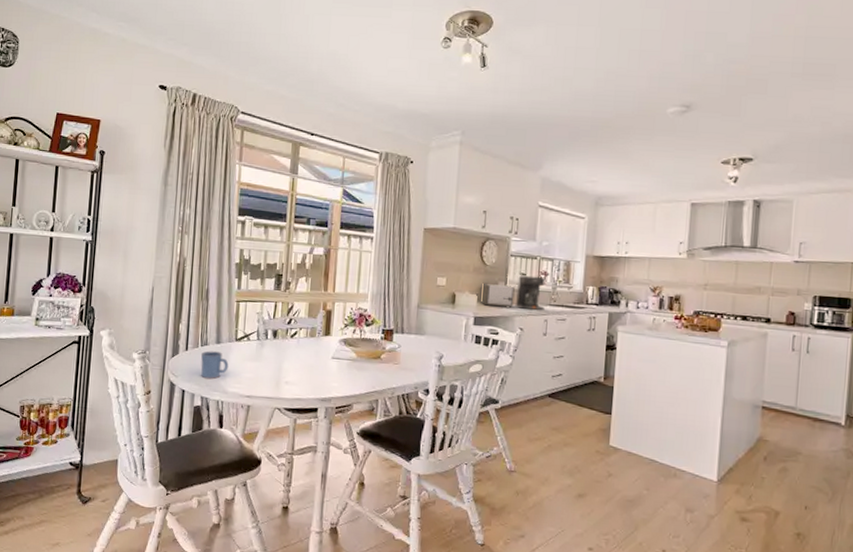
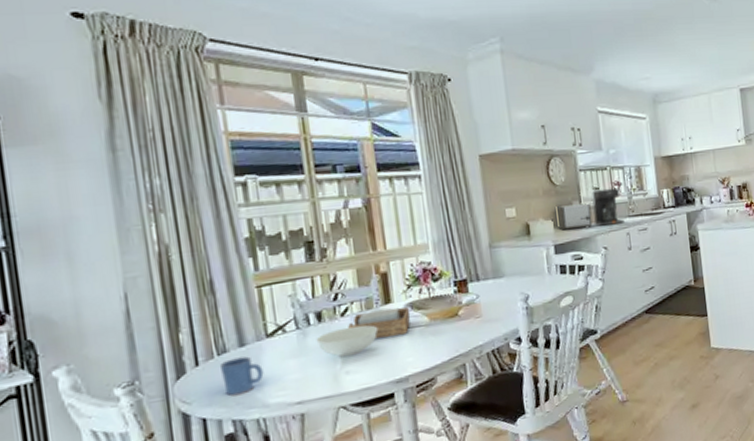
bowl: none [269,347,316,371] -> present [316,325,379,357]
napkin holder: none [294,338,343,364] -> present [348,307,411,339]

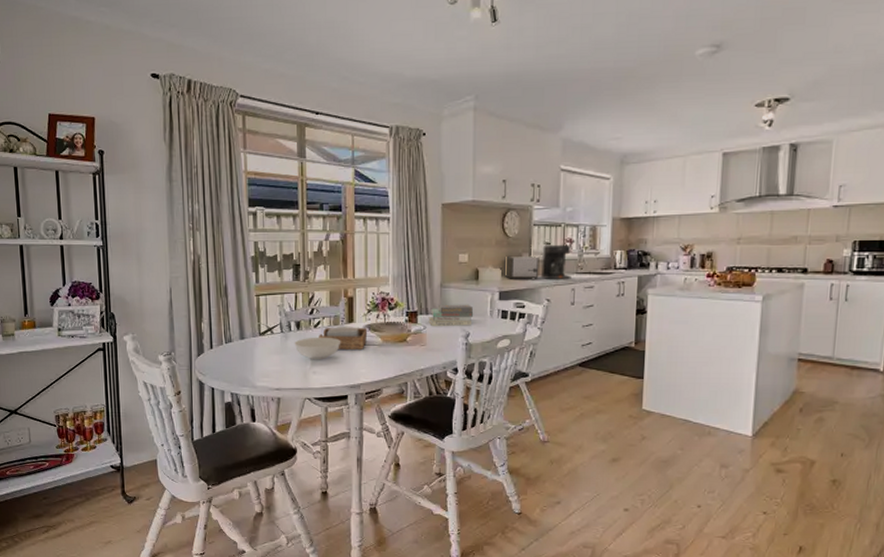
mug: present [220,356,264,397] -> none [227,347,255,375]
books: none [480,263,531,293] -> present [428,304,474,326]

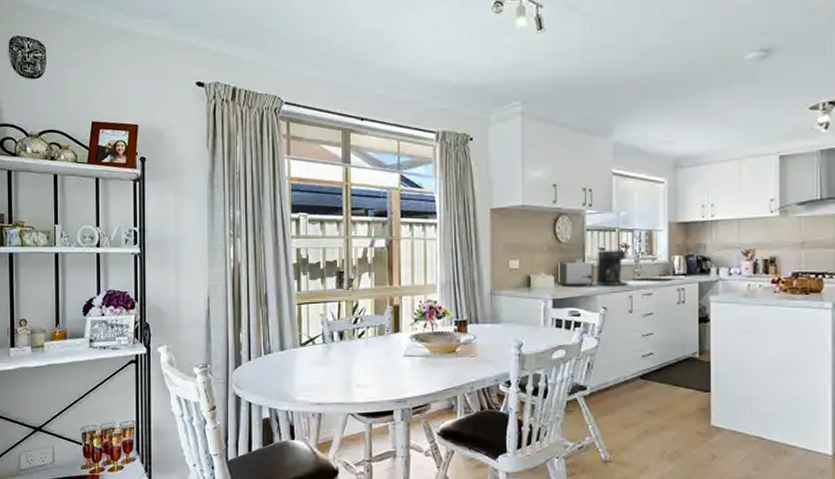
bowl: present [294,337,341,360] -> none [337,347,387,373]
napkin holder: present [319,327,368,351] -> none [363,337,415,362]
books: present [428,304,474,326] -> none [478,312,527,336]

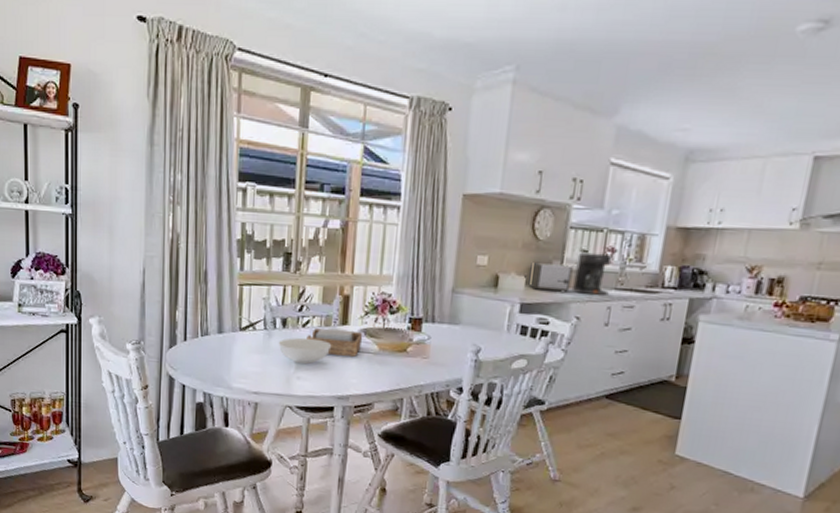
bowl: none [337,347,387,373] -> present [278,337,332,365]
napkin holder: none [363,337,415,362] -> present [307,328,363,358]

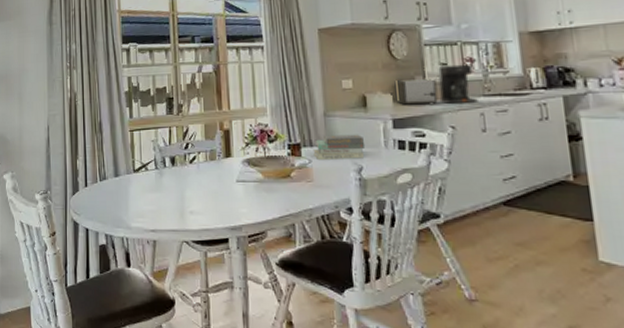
bowl: present [278,337,332,365] -> none [169,173,219,199]
napkin holder: present [307,328,363,358] -> none [195,162,247,188]
books: none [434,312,488,341] -> present [313,134,366,159]

